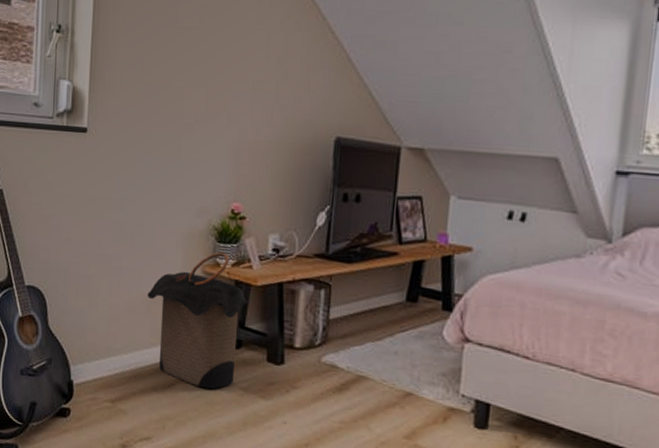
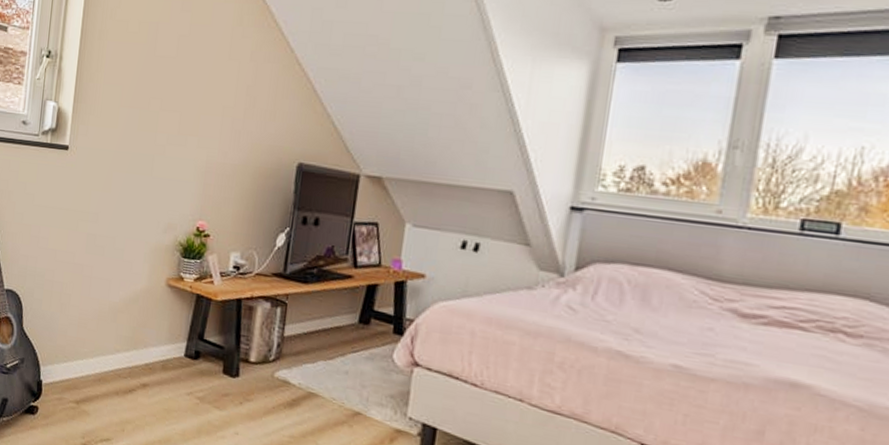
laundry hamper: present [147,252,250,390] -> none [115,266,209,397]

